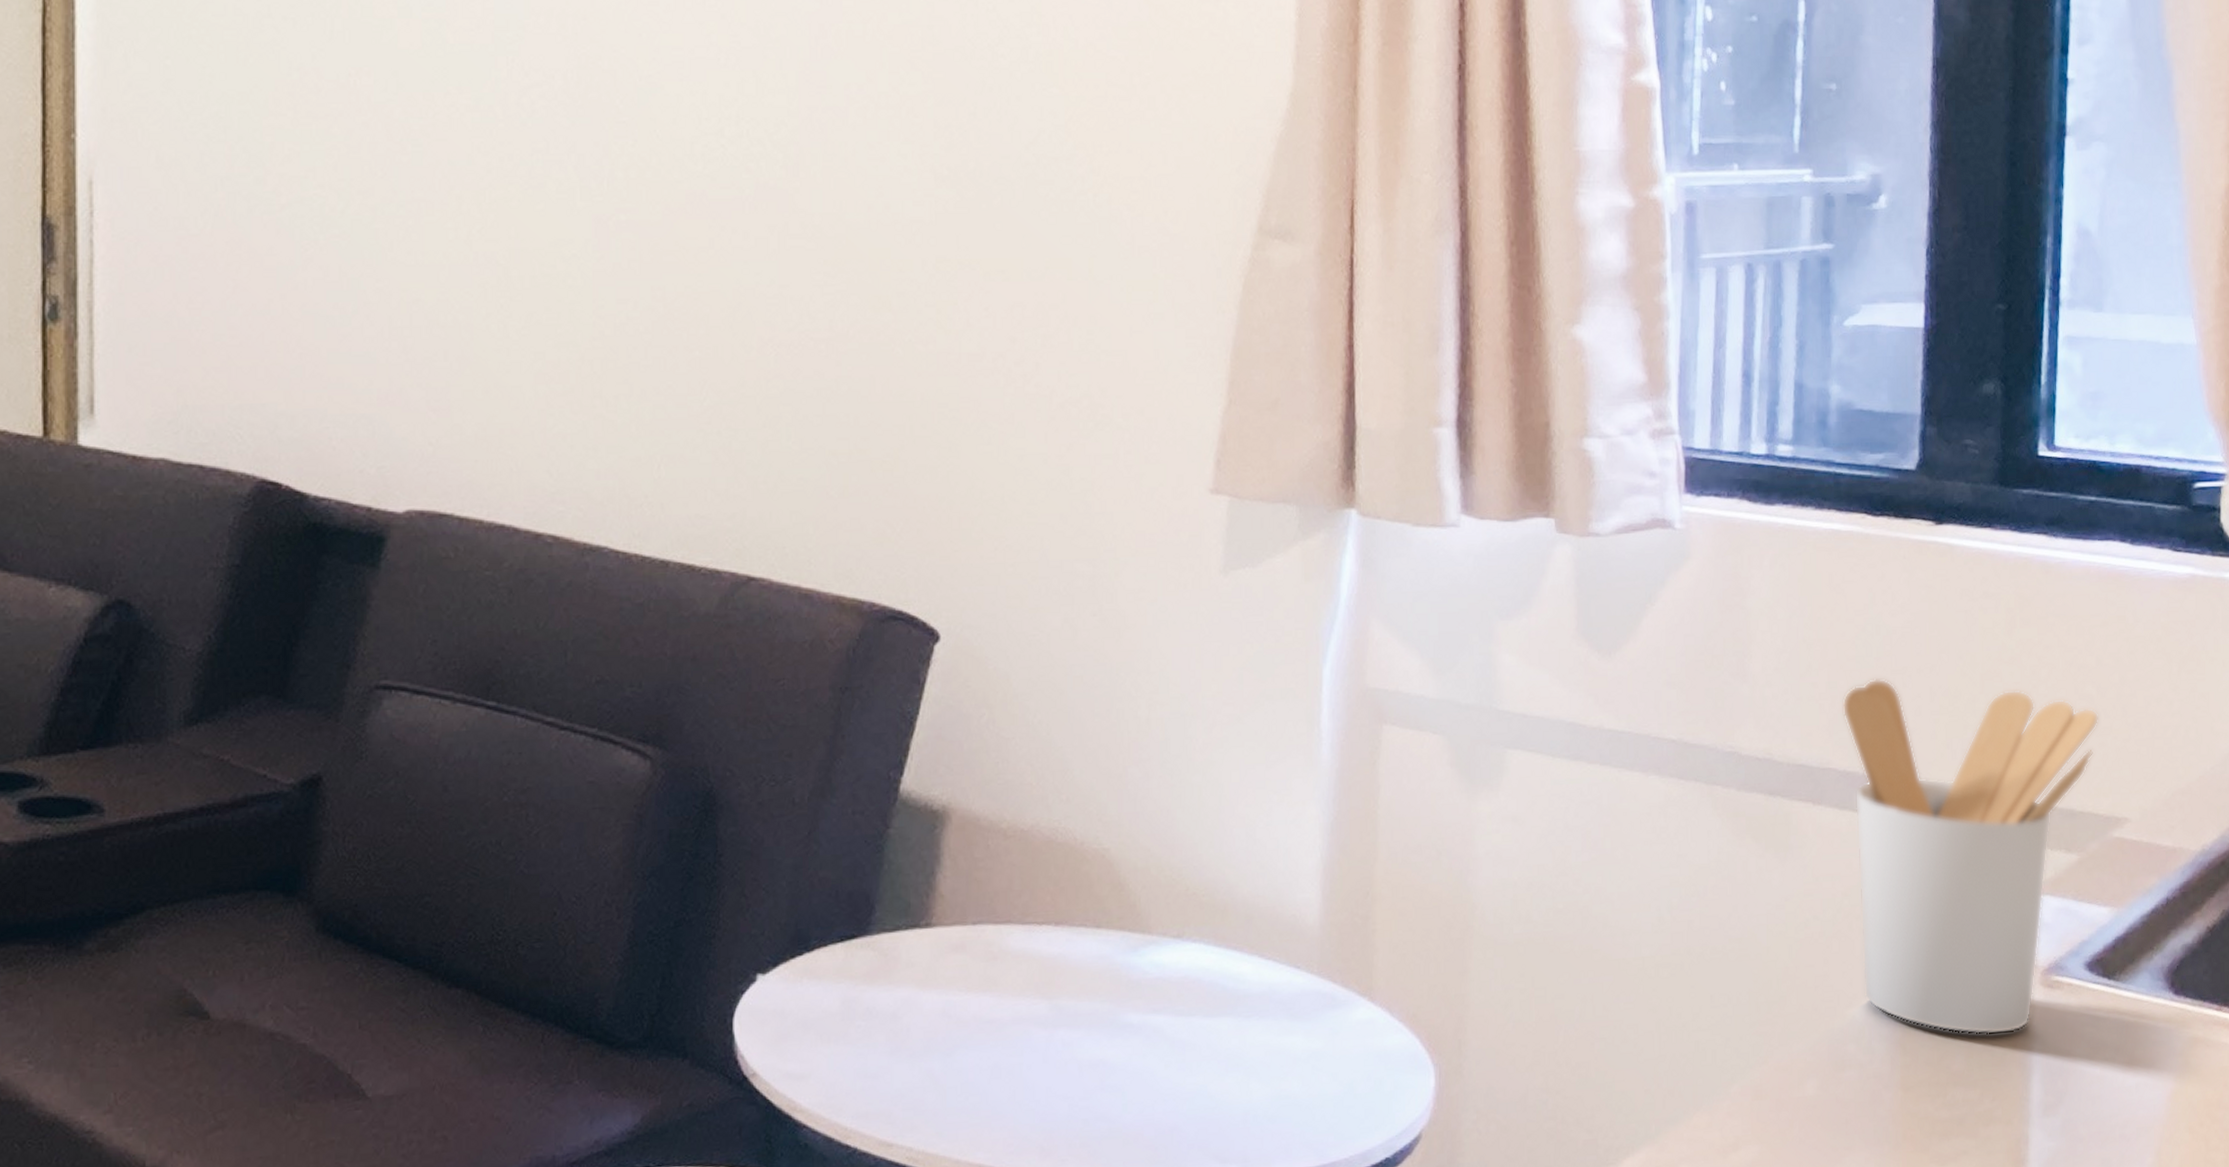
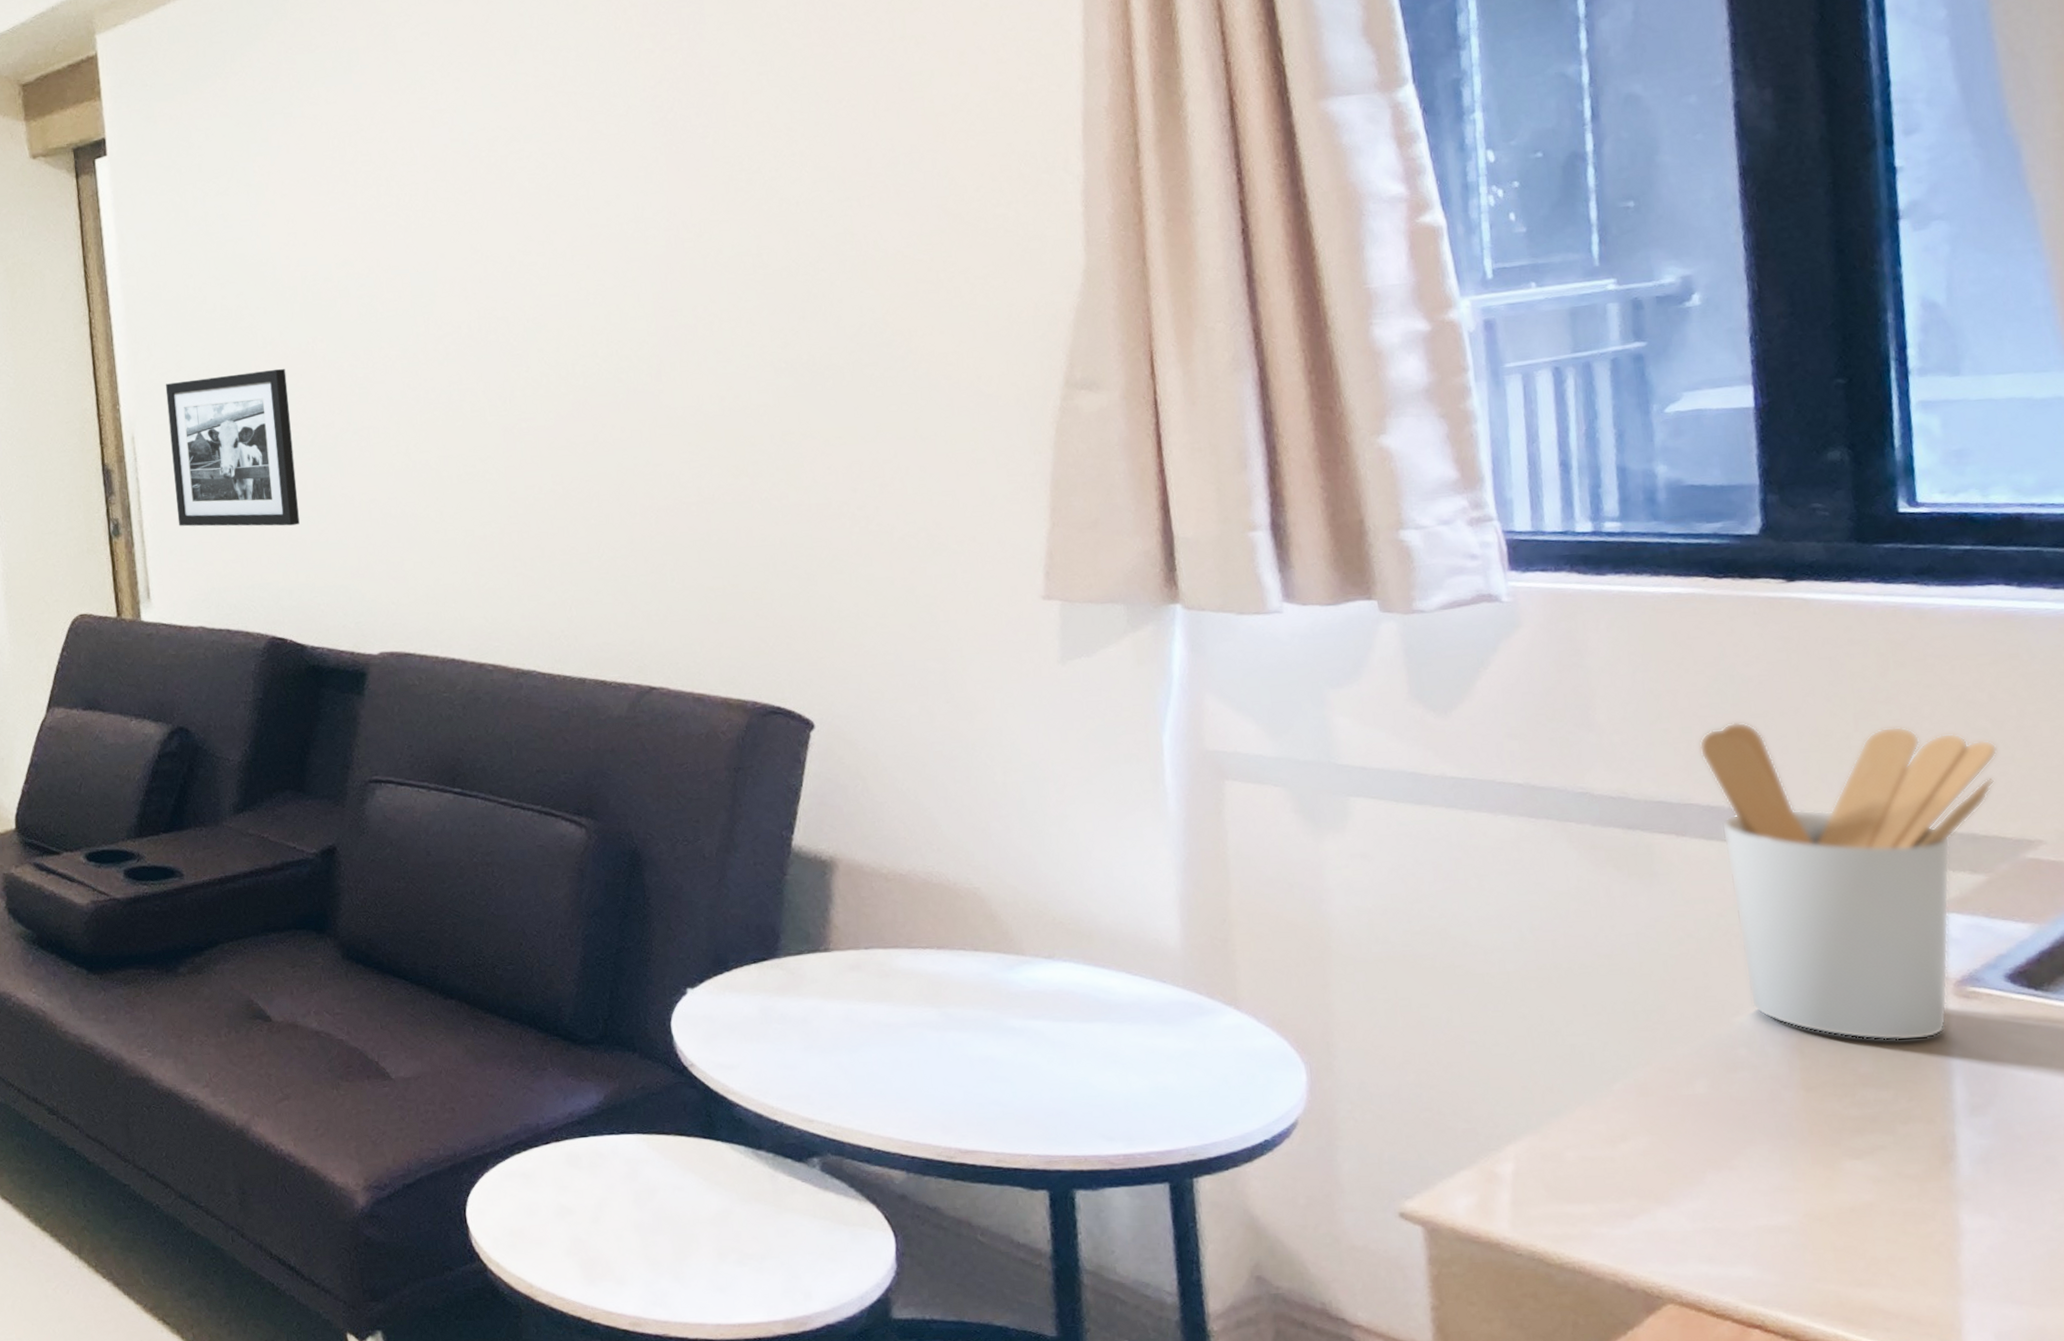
picture frame: none [144,106,316,326] -> present [165,369,300,527]

